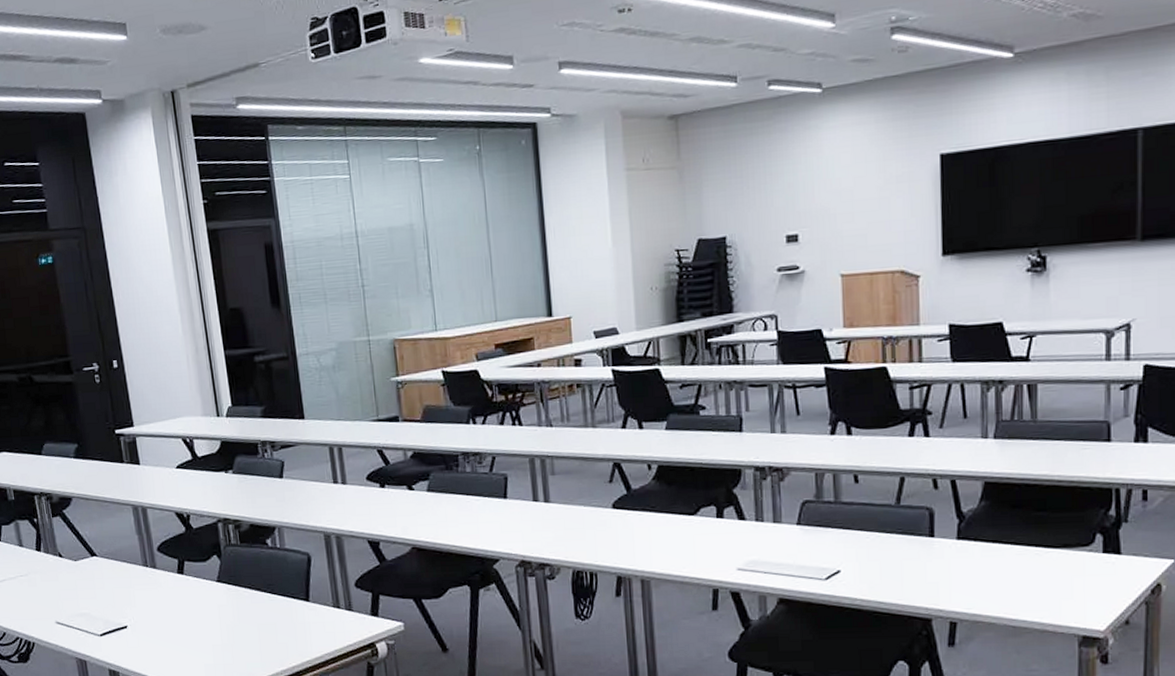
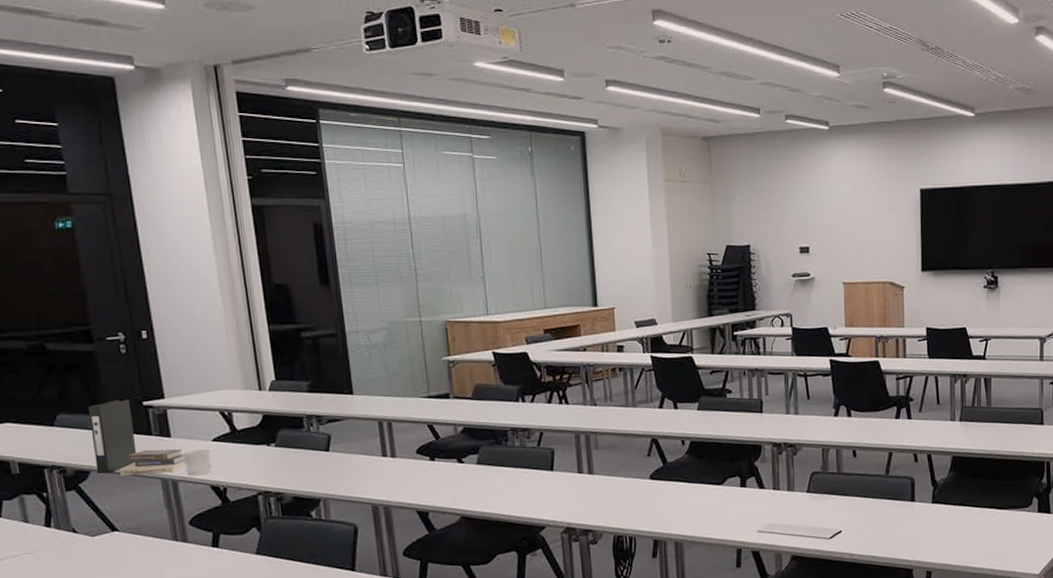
binder: none [69,428,111,501] -> present [87,399,137,475]
books: none [96,476,153,503] -> present [119,449,186,476]
mug: none [151,476,176,503] -> present [183,449,212,477]

